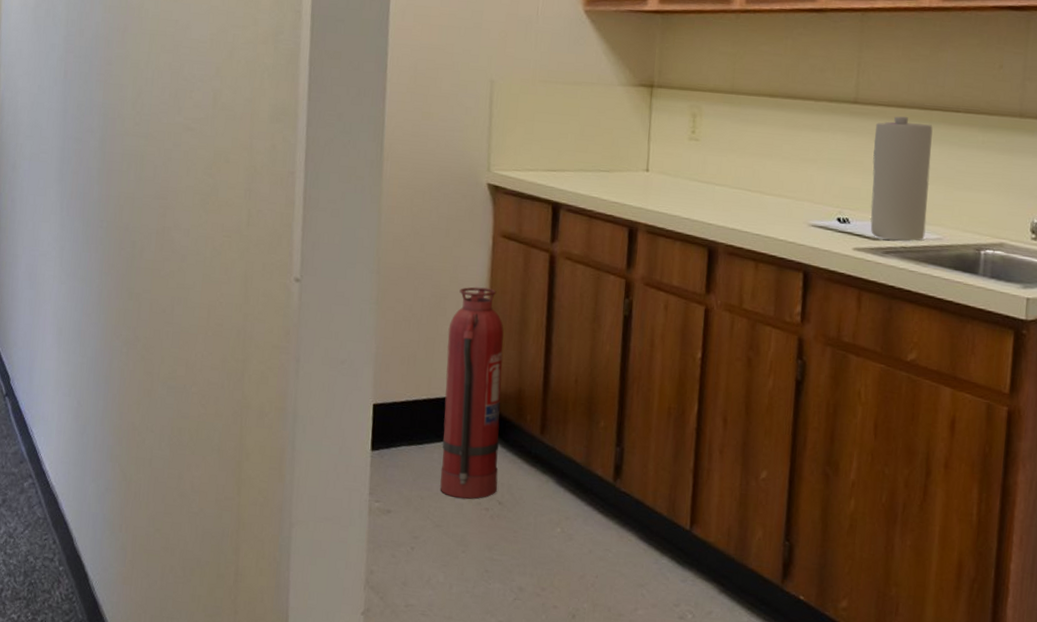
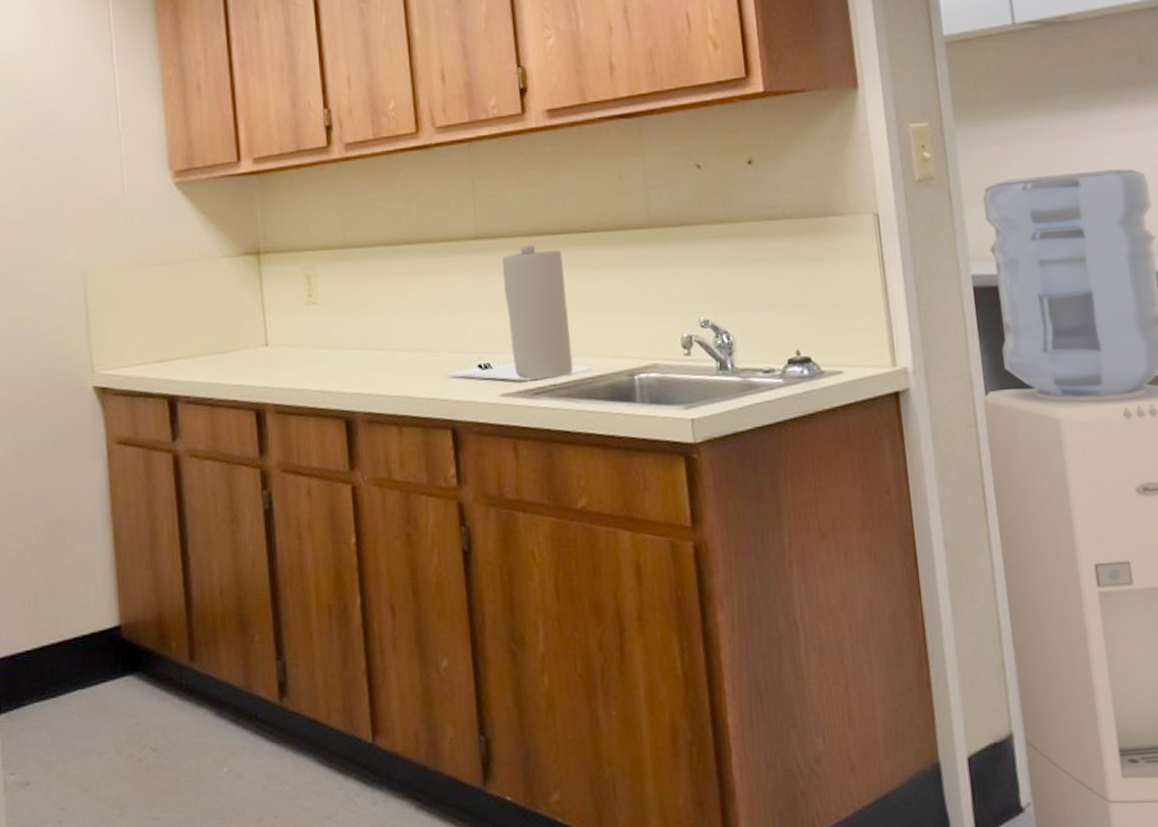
fire extinguisher: present [440,286,504,499] -> none [70,503,149,753]

